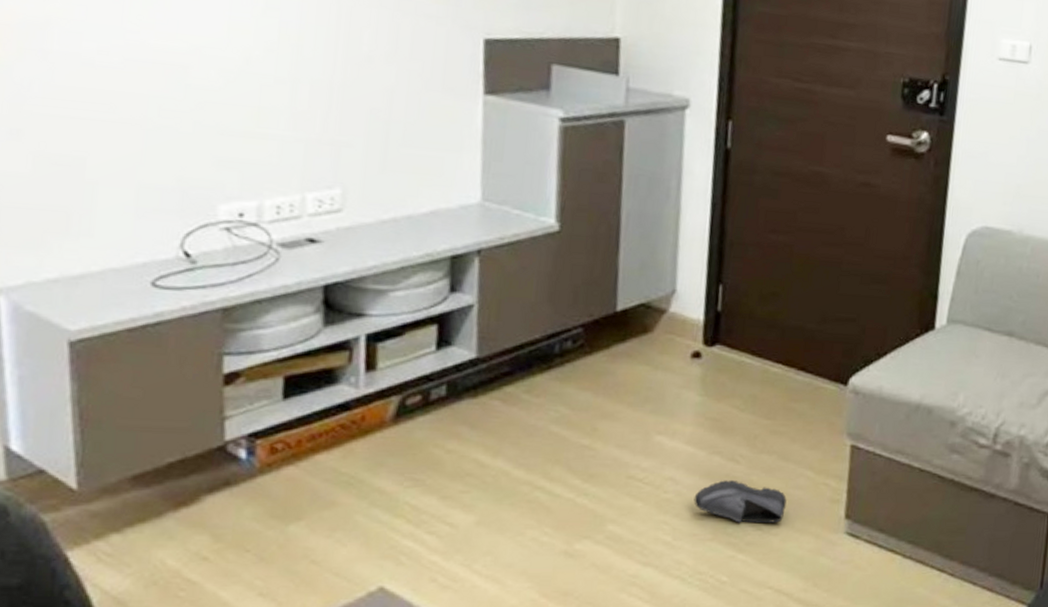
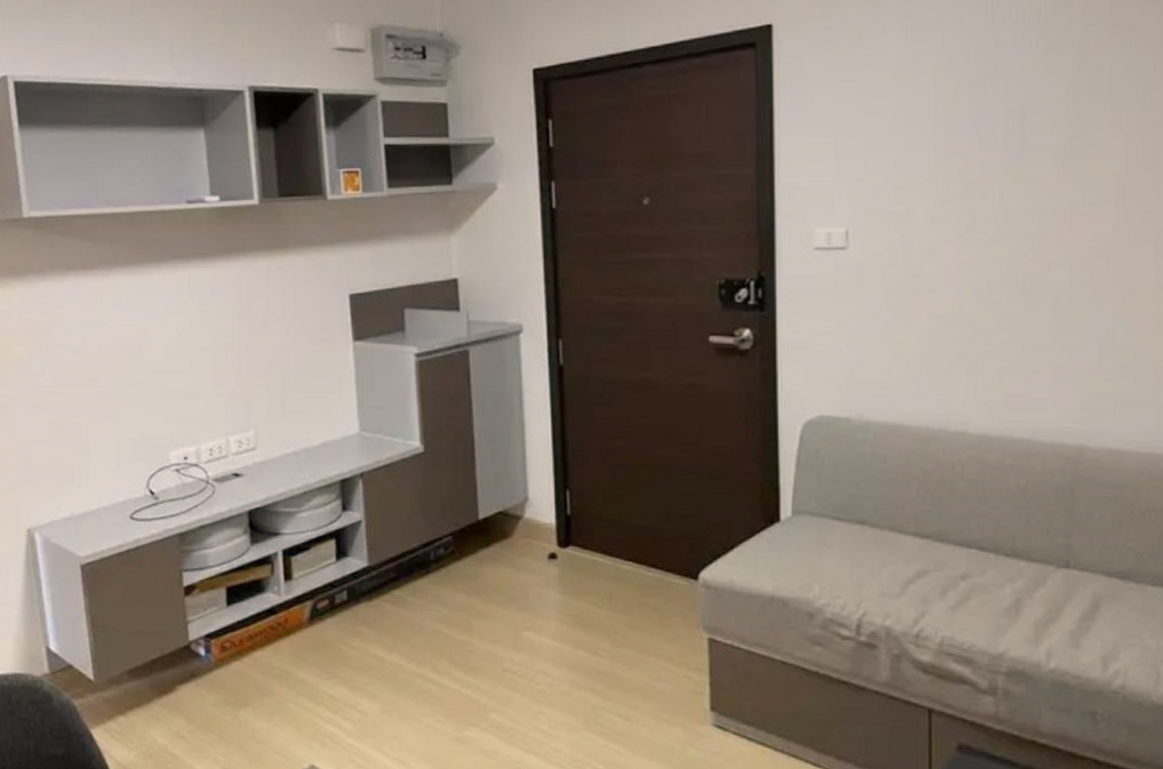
shoe: present [694,480,787,523] -> none [564,673,651,714]

